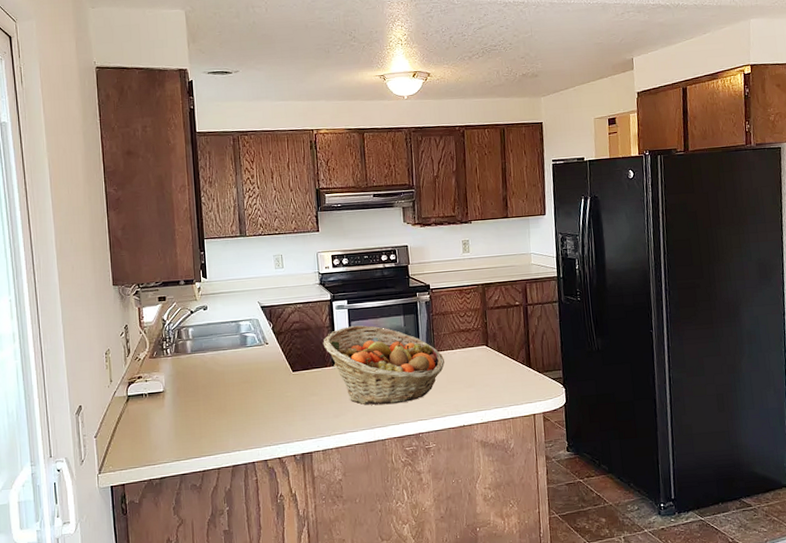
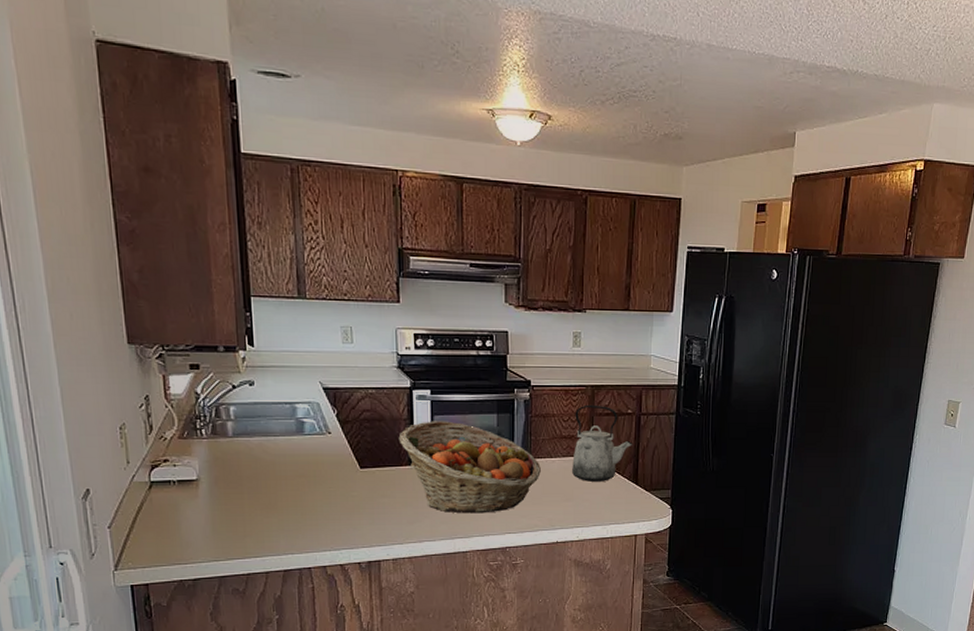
kettle: none [470,300,524,369] -> present [571,404,633,482]

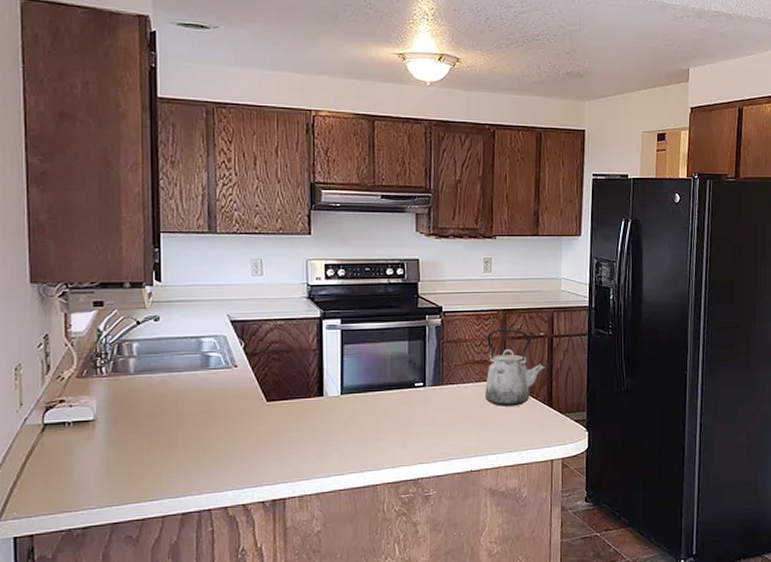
fruit basket: present [398,421,541,514] -> none [307,350,453,445]

